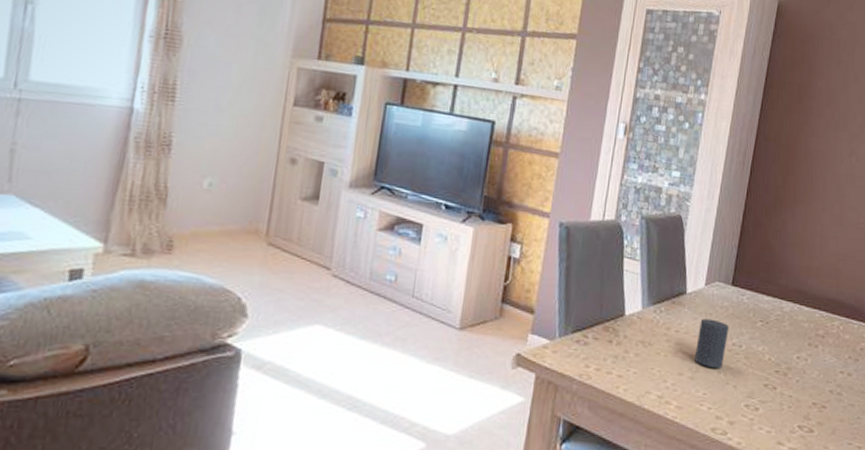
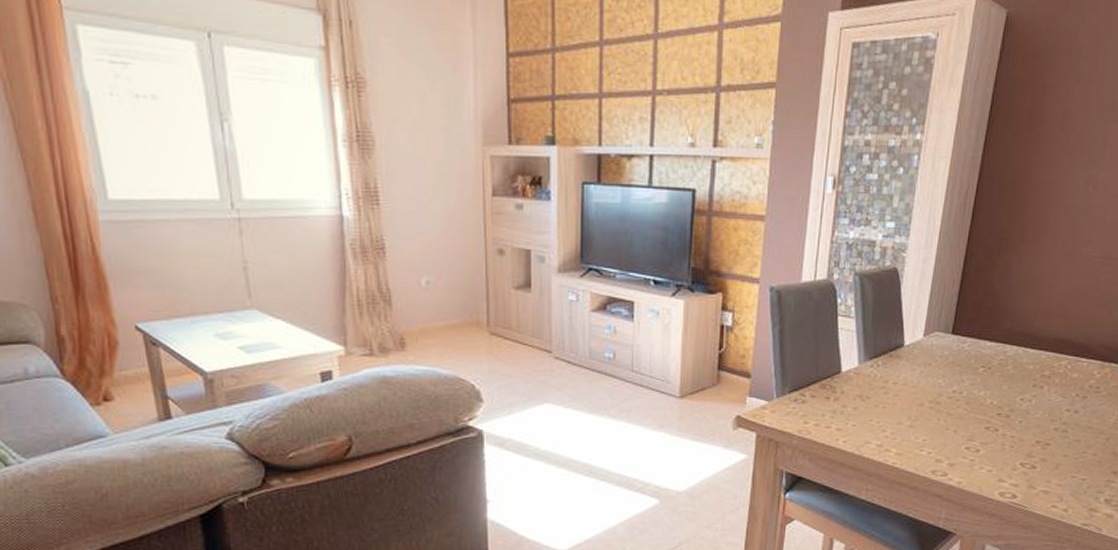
cup: present [695,318,730,369] -> none [914,369,950,416]

